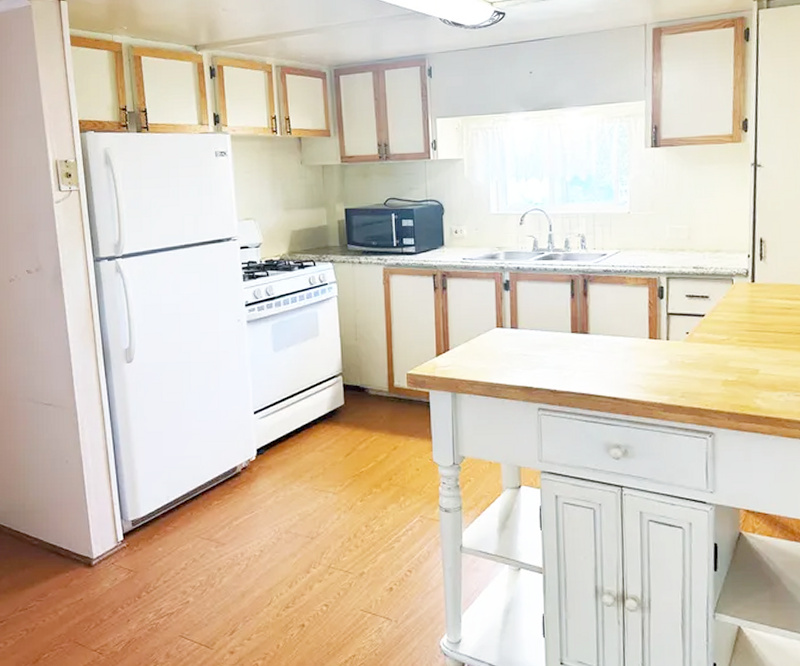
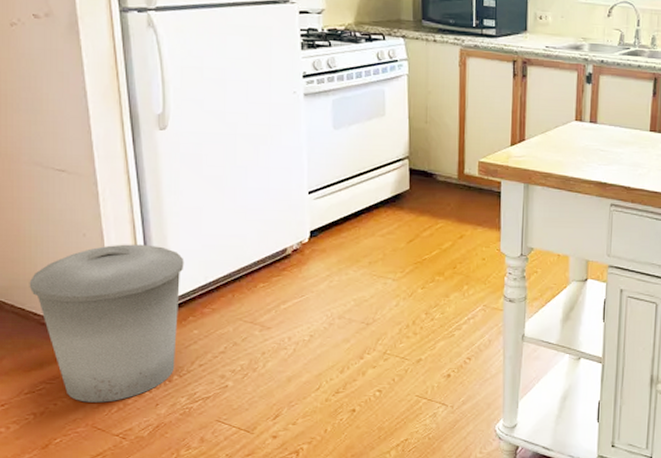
trash can: none [23,468,149,619] -> present [29,244,184,403]

